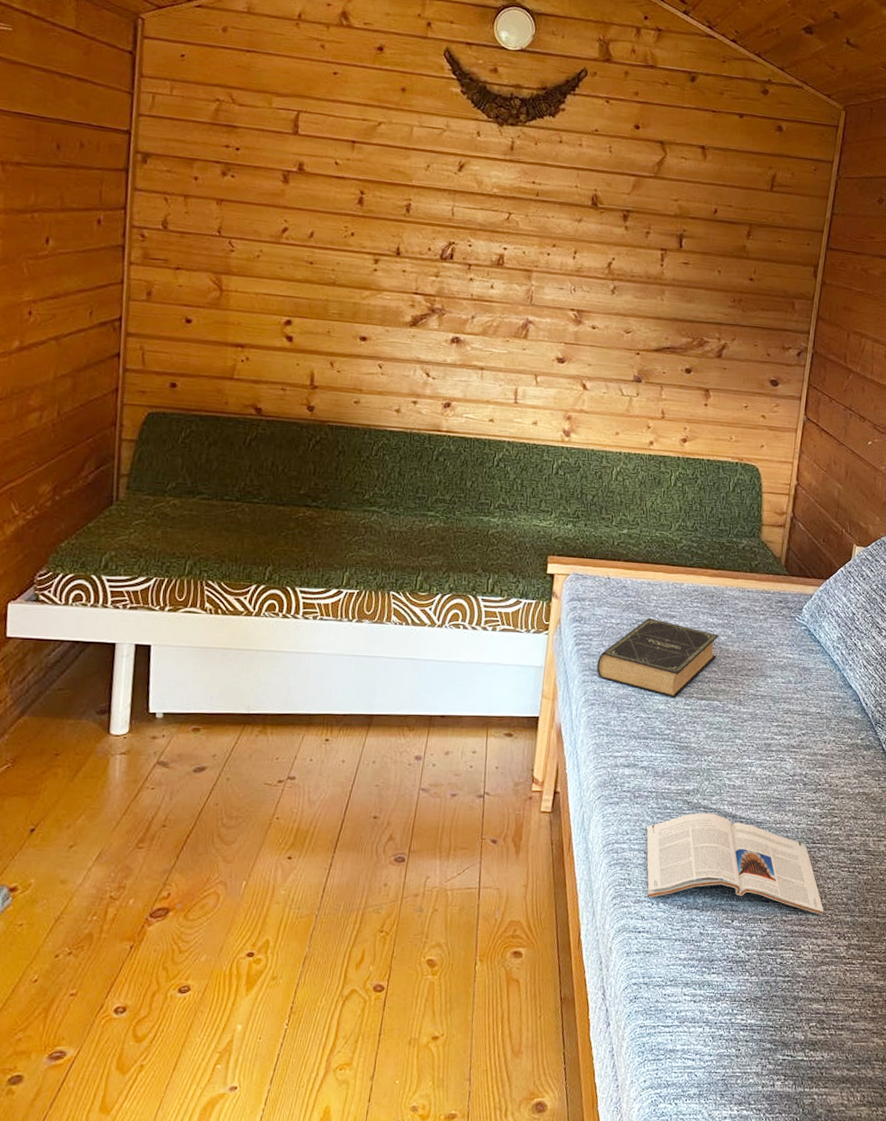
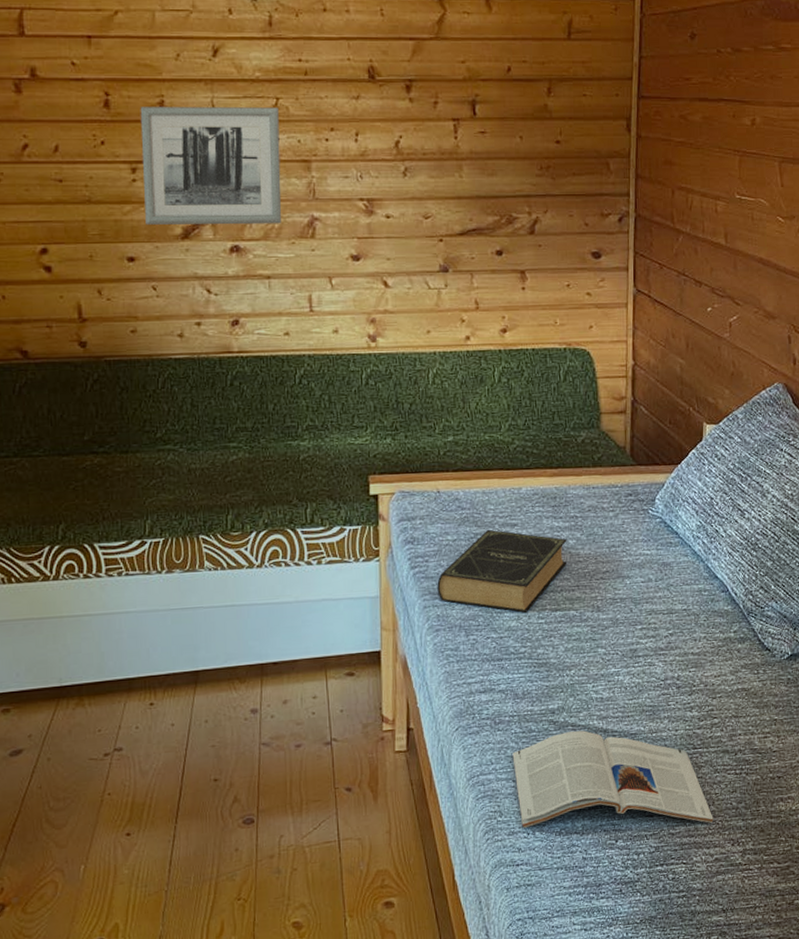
wall art: none [380,207,510,323] -> present [140,107,282,225]

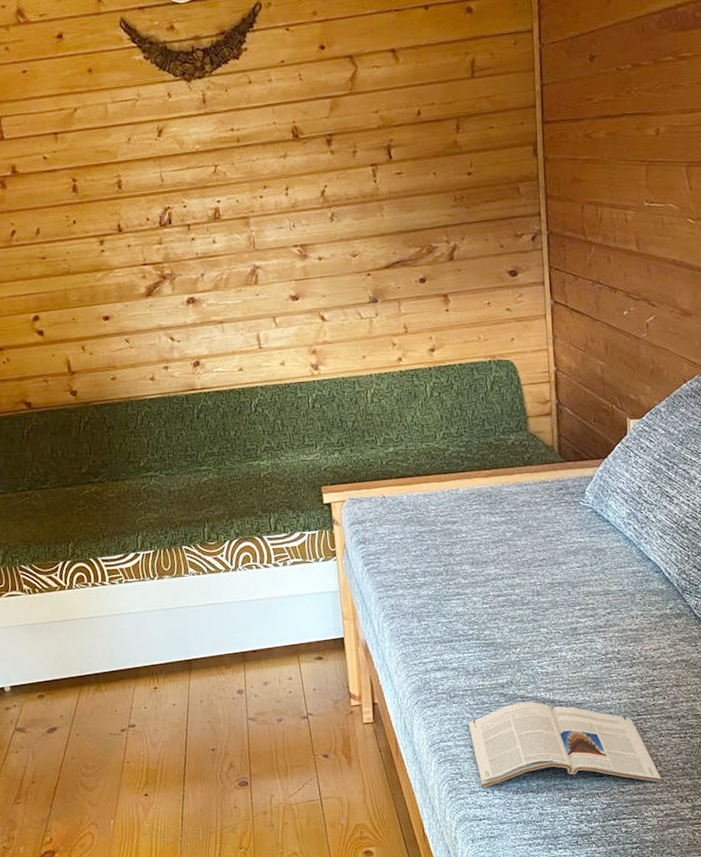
wall art: present [140,107,282,225] -> none [102,174,228,288]
book: present [437,529,567,613] -> none [389,527,505,599]

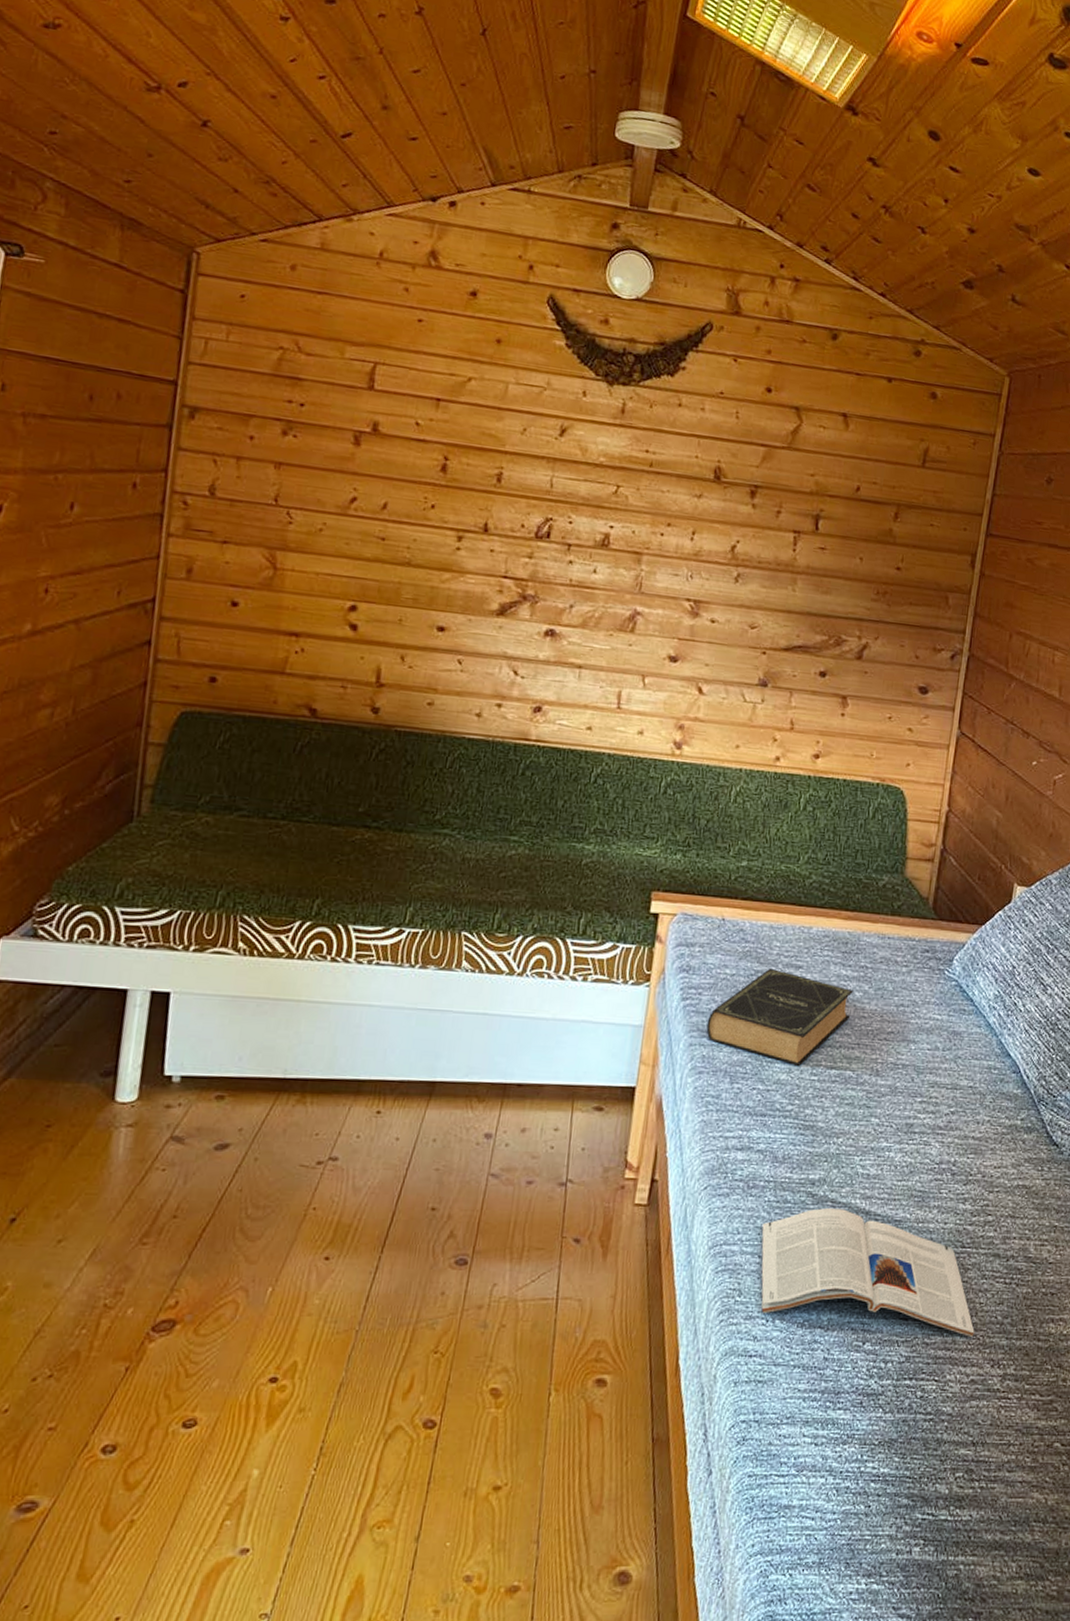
book: none [389,527,505,599] -> present [706,967,853,1066]

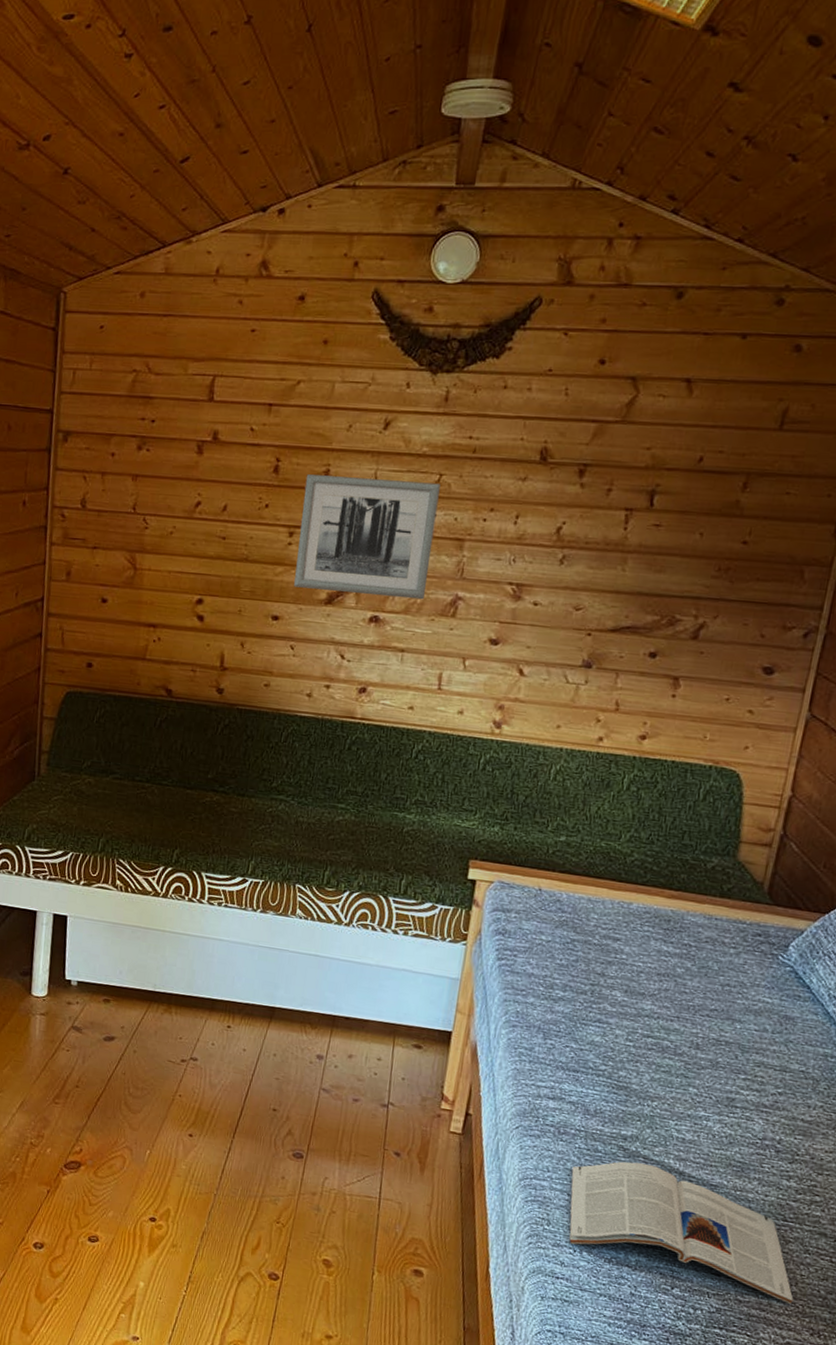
wall art: none [462,476,618,614] -> present [294,474,441,600]
book: present [706,967,853,1066] -> none [521,937,675,1031]

